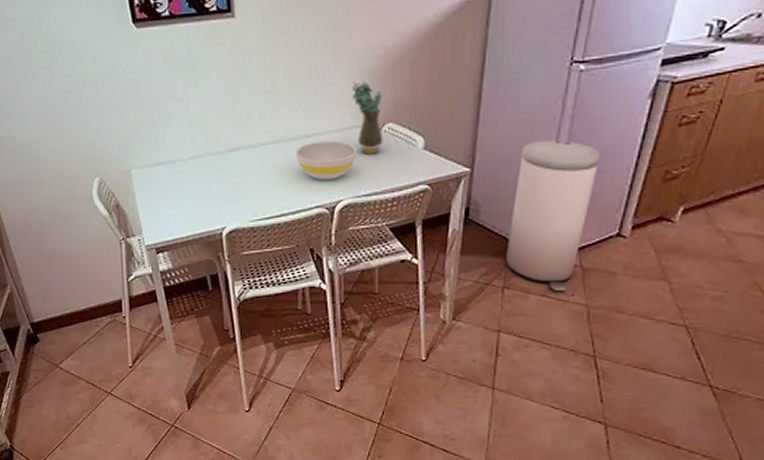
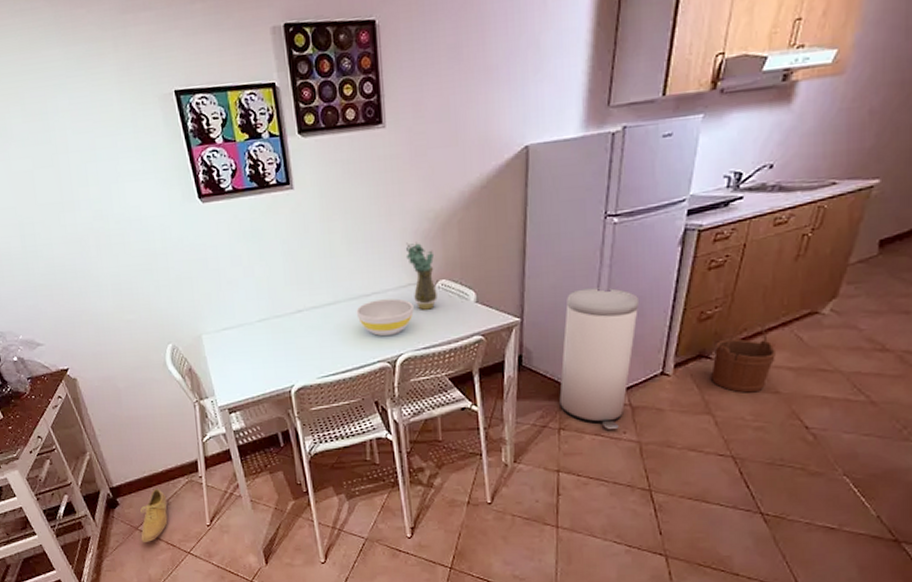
shoe: none [61,326,90,380] -> present [140,488,168,542]
bucket: none [671,184,745,260] -> present [711,321,777,393]

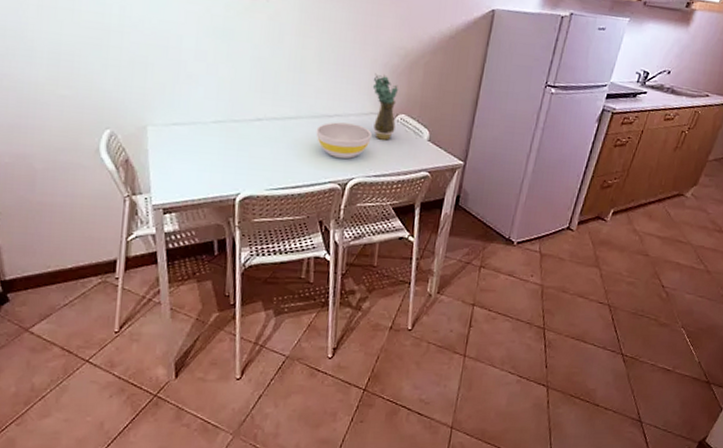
shoe: present [140,488,168,542] -> none [30,286,72,346]
pedal bin: present [559,287,640,430] -> none [484,145,561,273]
bucket: present [711,321,777,393] -> none [603,194,652,254]

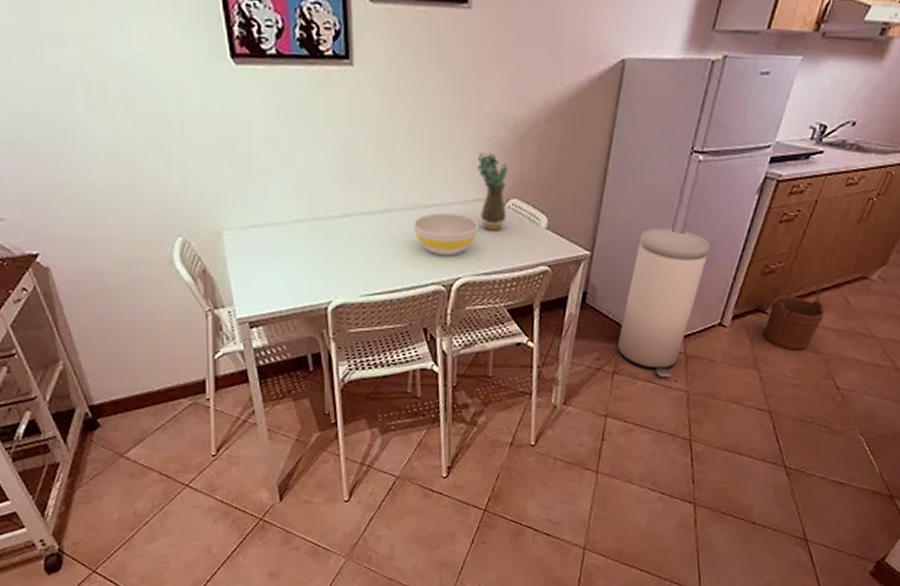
pedal bin: none [484,145,561,273] -> present [617,227,711,378]
bucket: none [603,194,652,254] -> present [763,280,826,351]

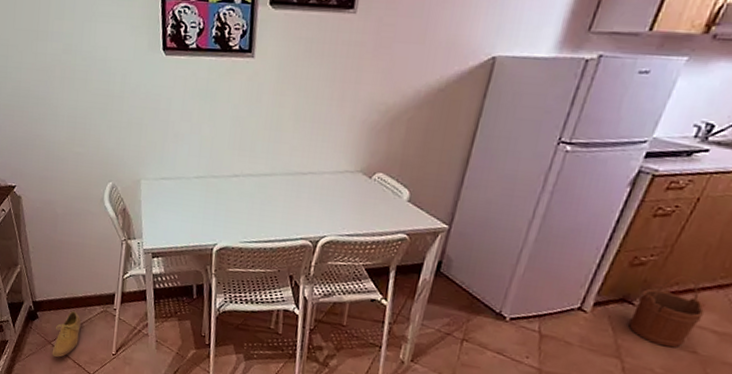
shoe: none [126,410,164,472] -> present [52,311,81,357]
bowl: present [413,213,479,257] -> none [289,179,346,217]
vase: present [476,151,508,231] -> none [348,130,377,200]
pedal bin: present [617,227,711,378] -> none [468,209,574,353]

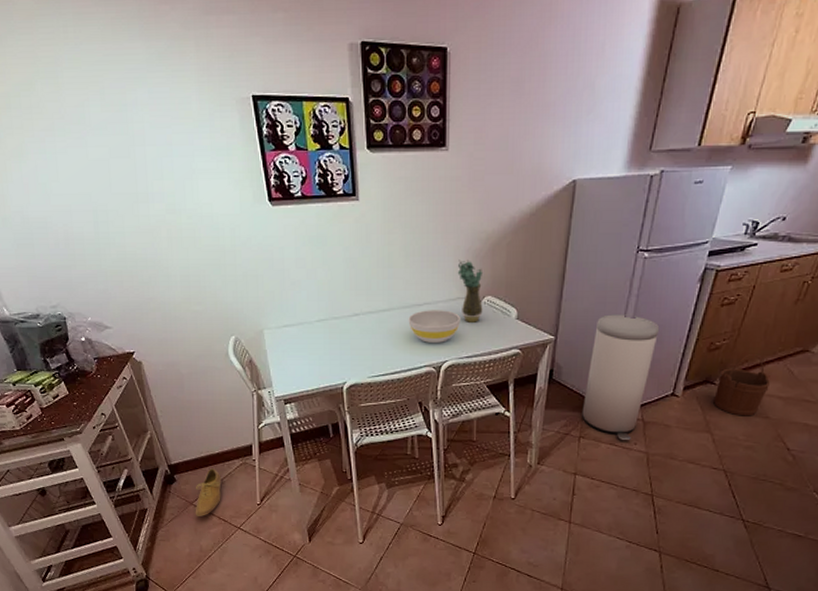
bowl: none [289,179,346,217] -> present [408,310,460,344]
vase: none [348,130,377,200] -> present [457,260,483,322]
pedal bin: none [468,209,574,353] -> present [582,314,660,441]

